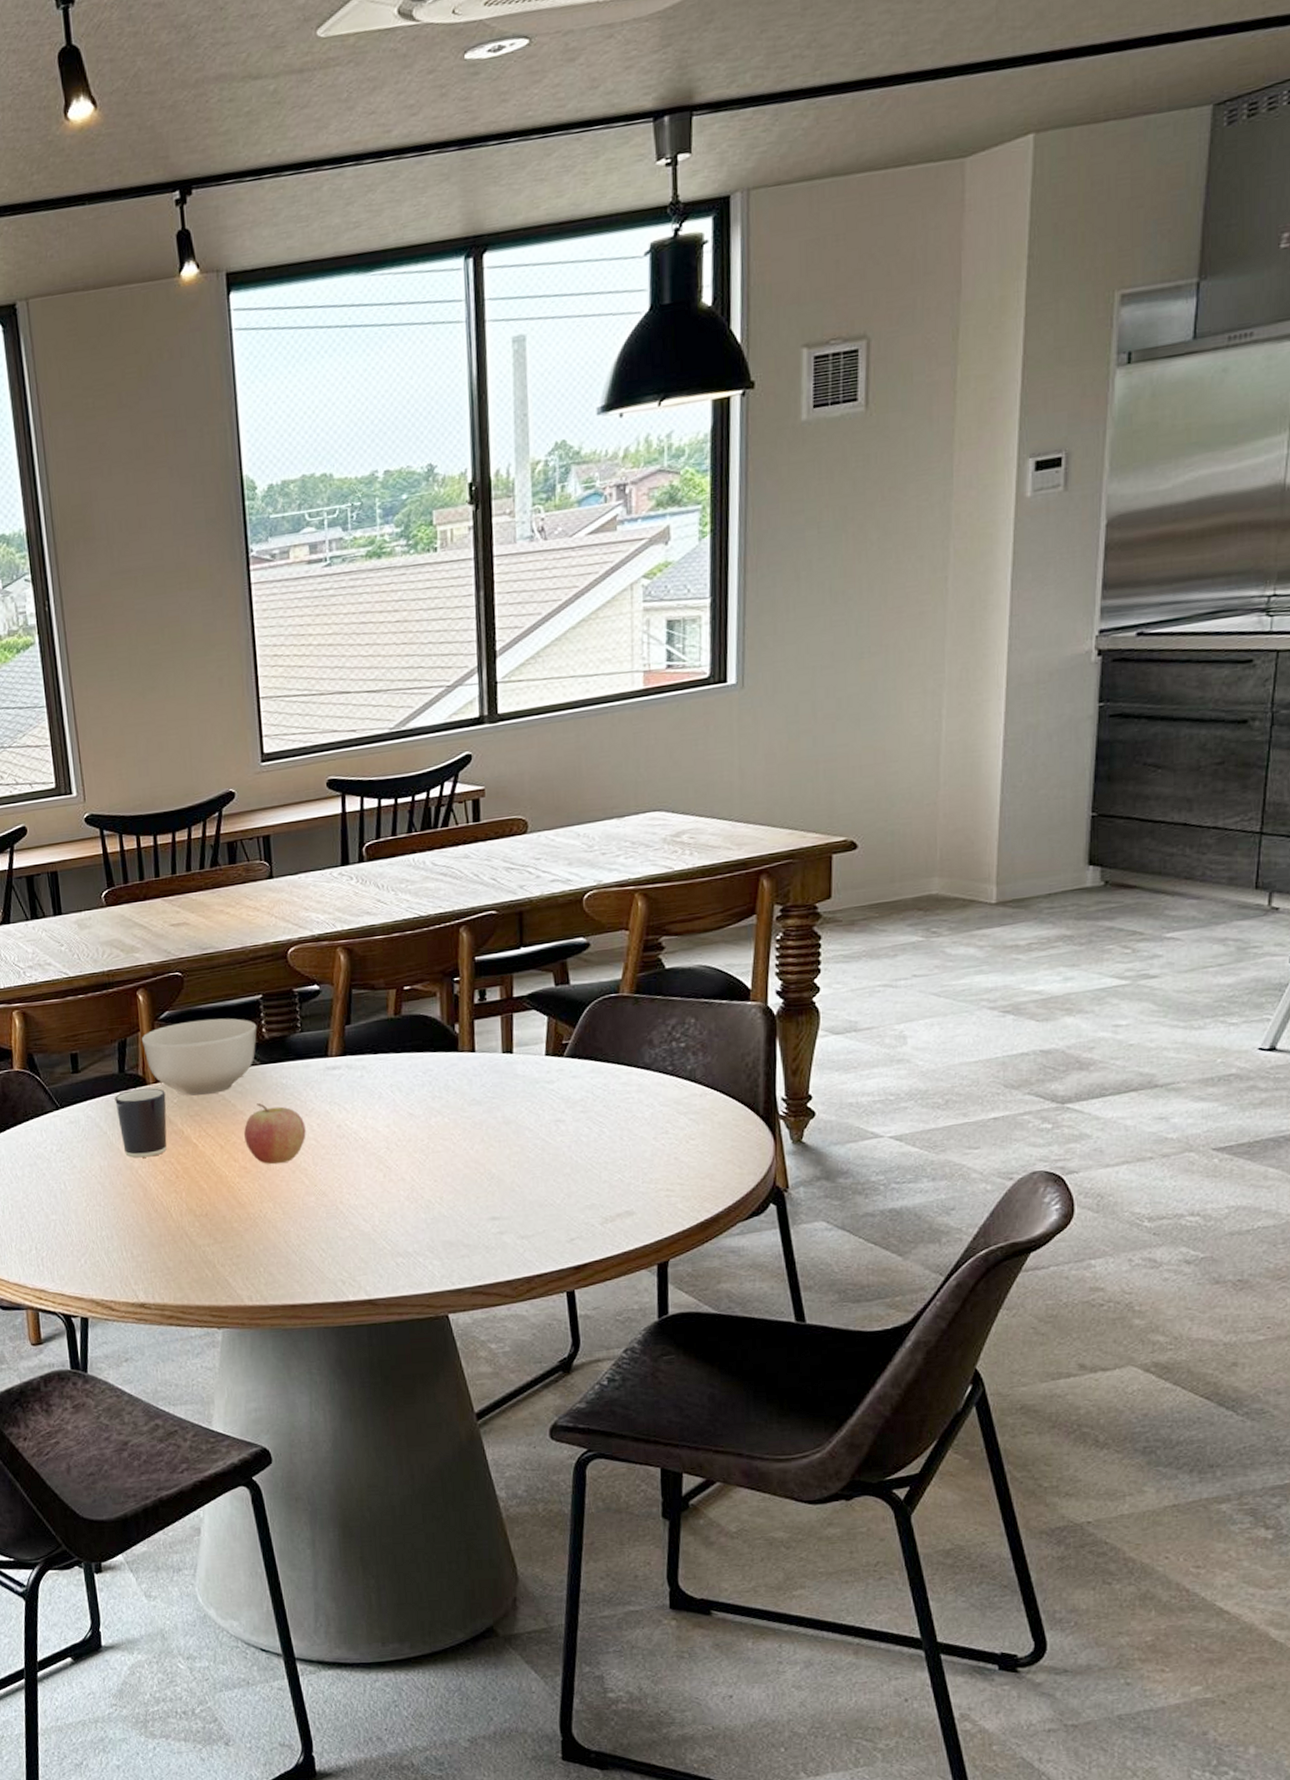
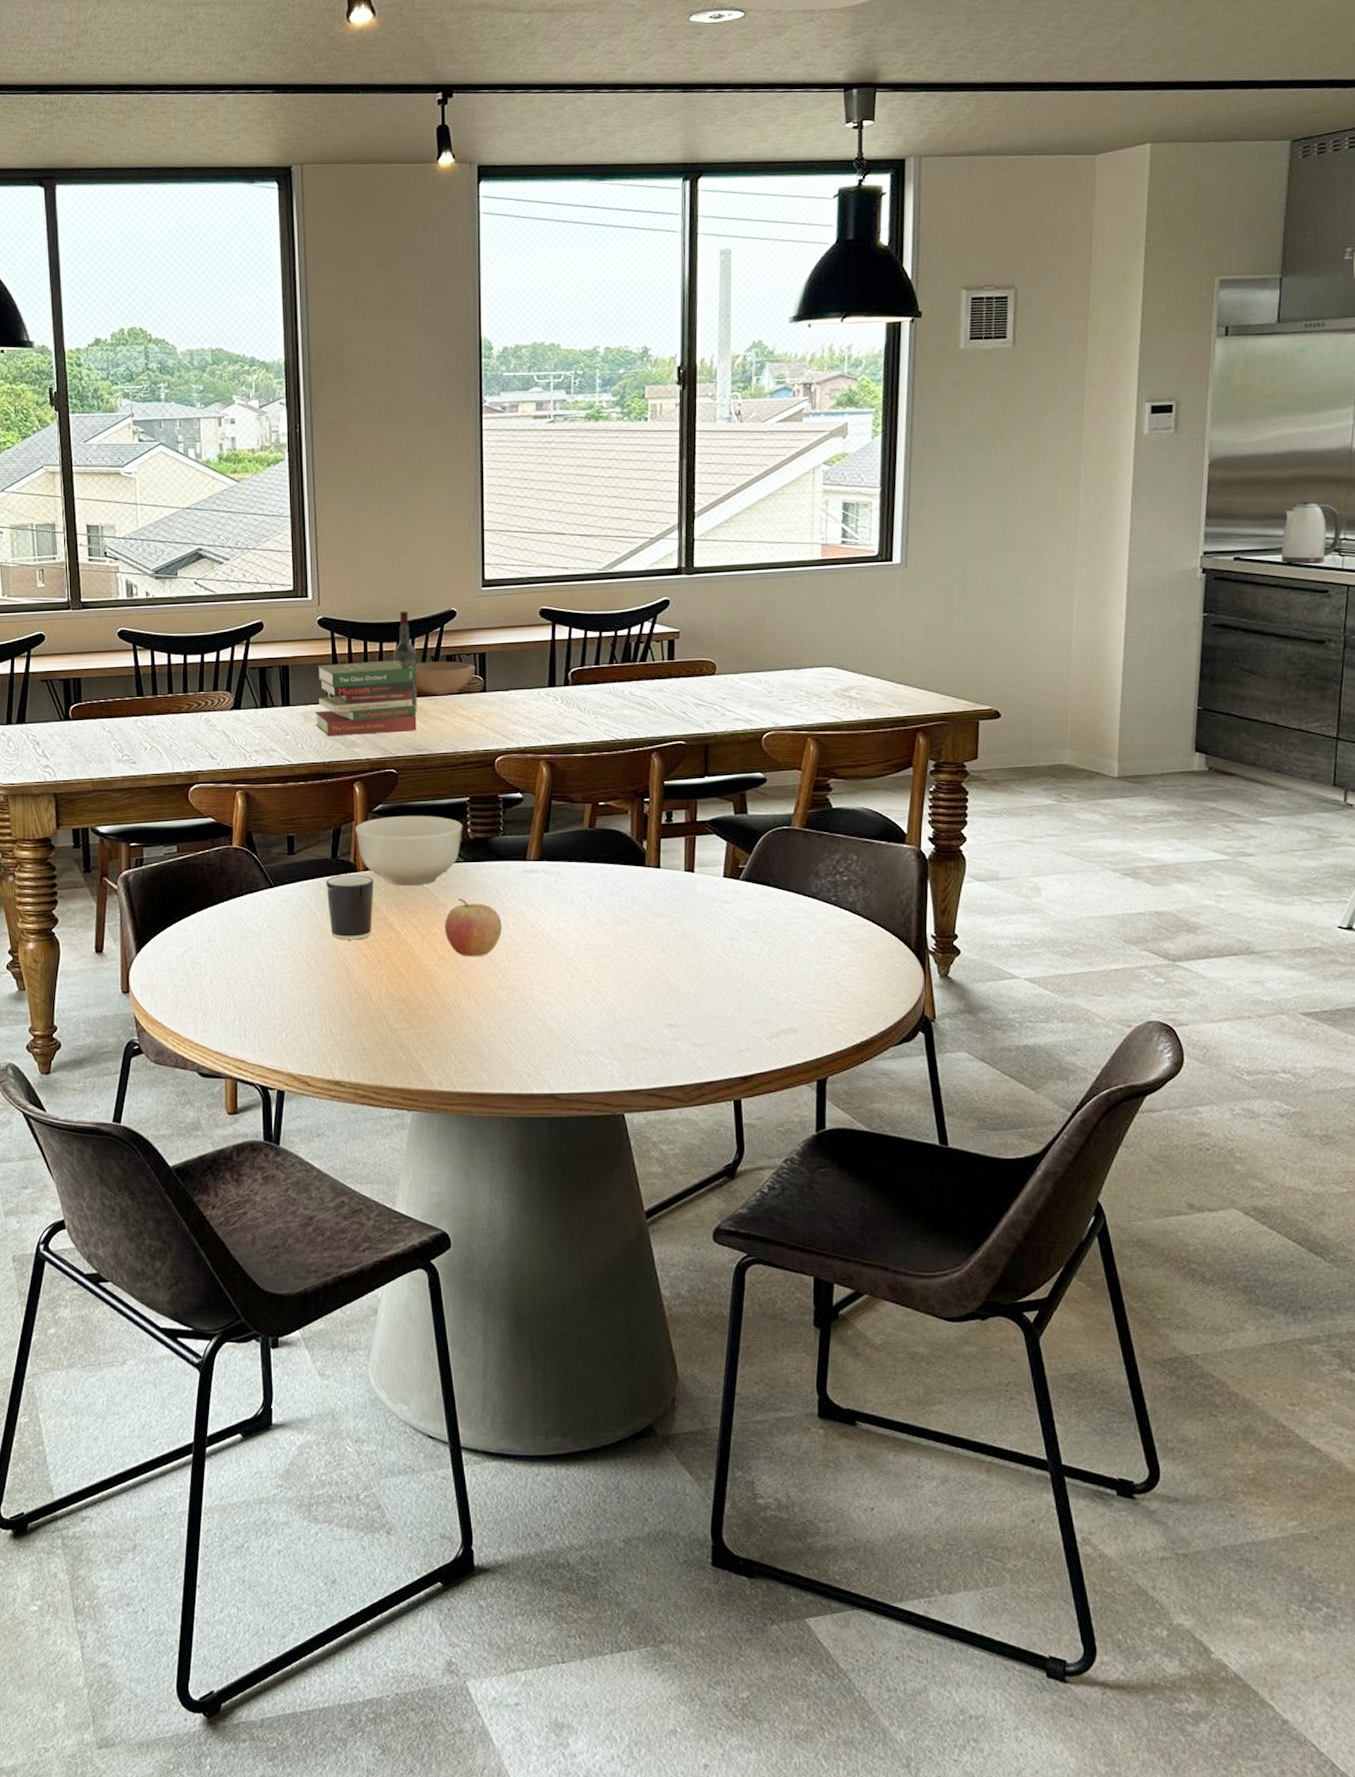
books: none [88,853,200,944] -> present [314,660,417,736]
wine bottle: none [169,797,200,906] -> present [393,610,418,710]
bowl: none [194,847,260,888] -> present [416,661,475,696]
kettle: none [1195,554,1271,633] -> present [1281,501,1342,564]

